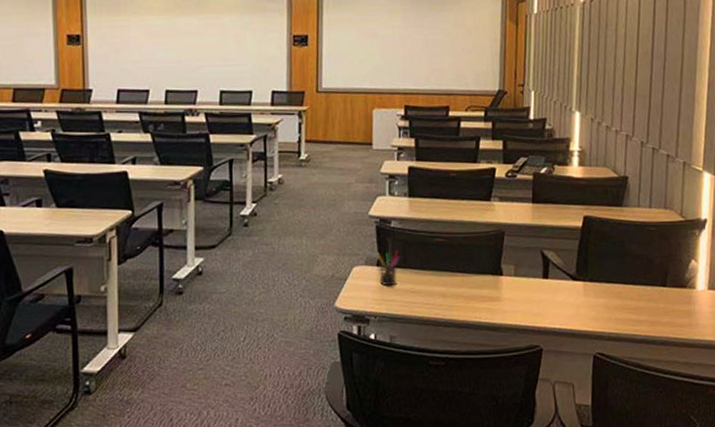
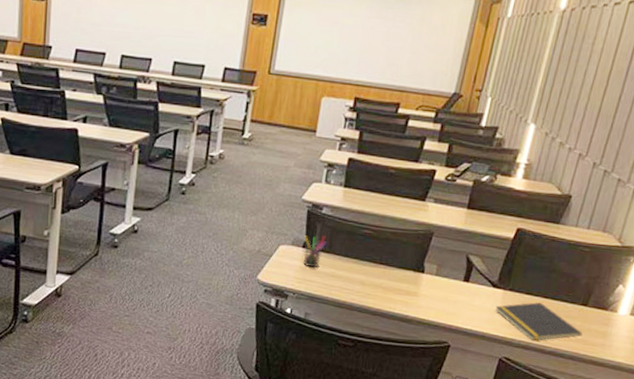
notepad: none [579,290,668,331] -> present [495,302,583,341]

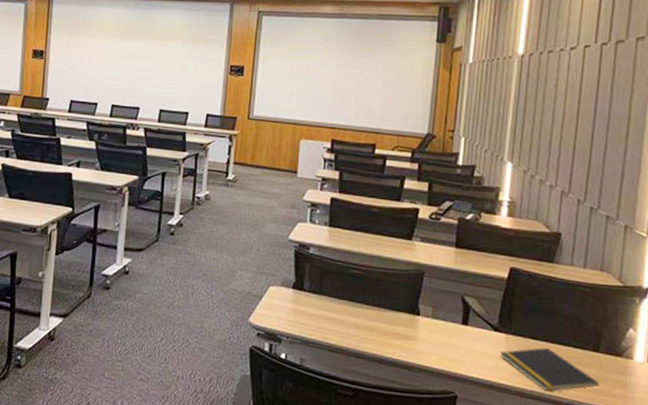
pen holder: present [303,236,327,268] -> none [294,276,316,310]

